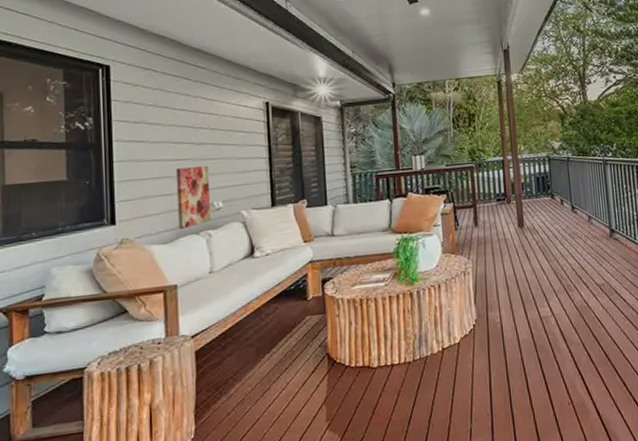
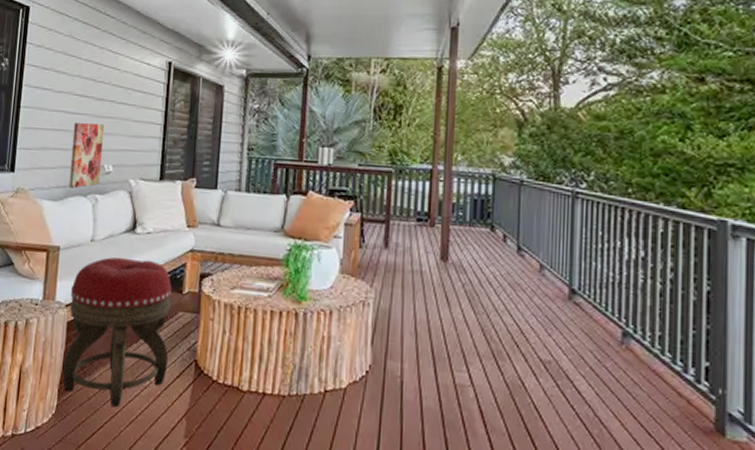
footstool: none [195,278,303,415] -> present [62,257,172,408]

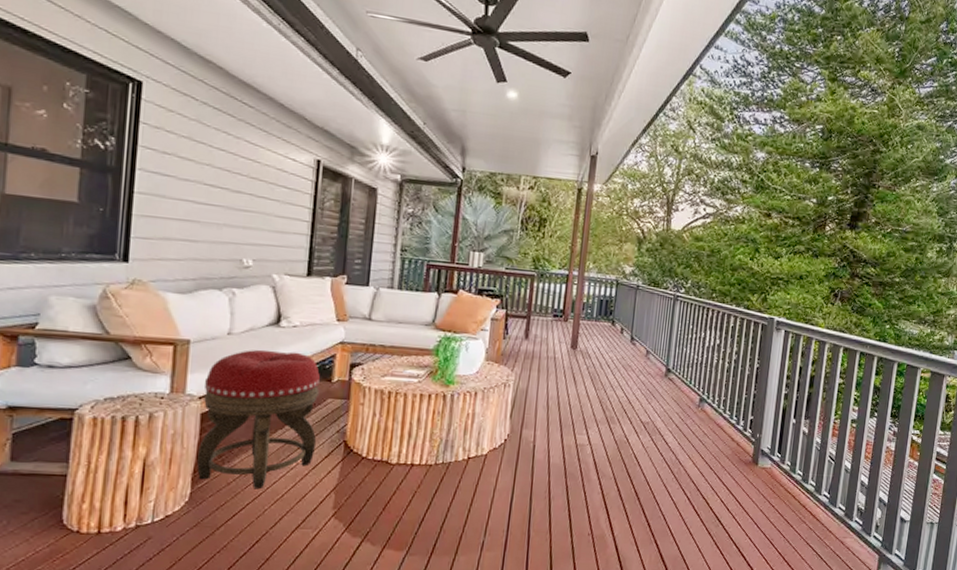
wall art: present [68,123,104,189] -> none [199,214,242,282]

